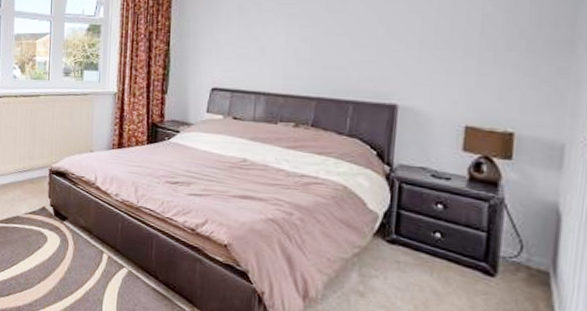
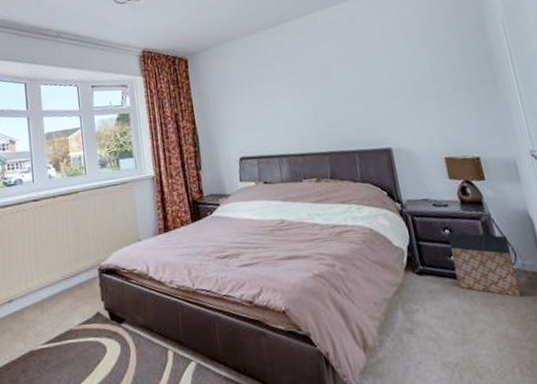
bag: none [434,207,518,291] -> present [447,231,521,297]

